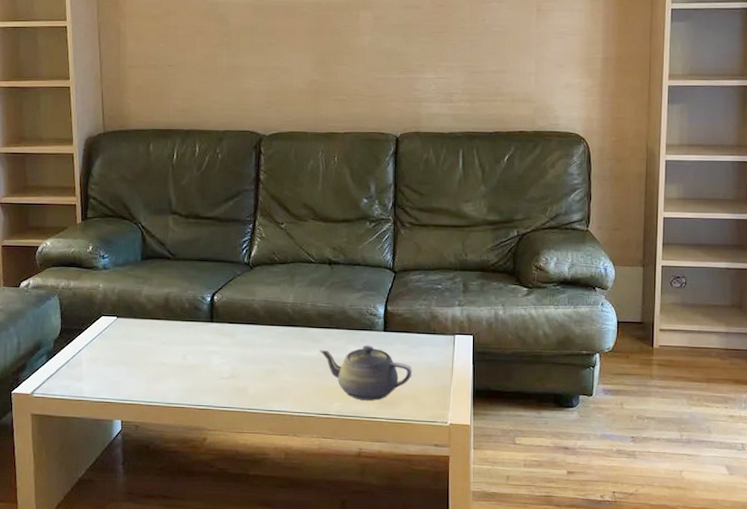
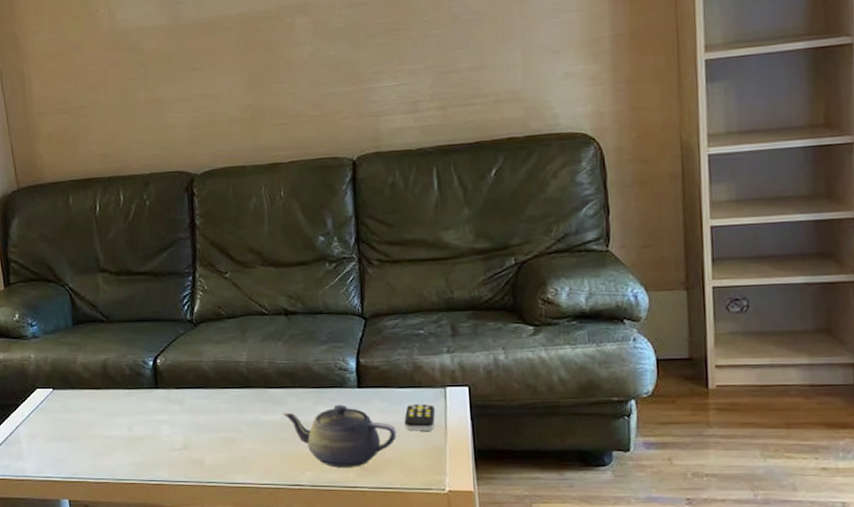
remote control: none [419,347,445,372] -> present [404,403,436,431]

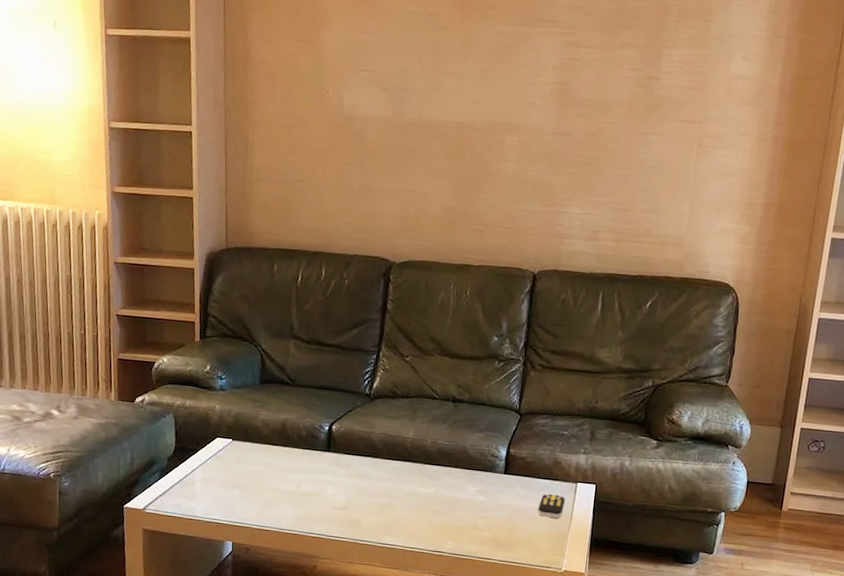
teapot: present [283,404,397,468] -> none [436,486,531,542]

